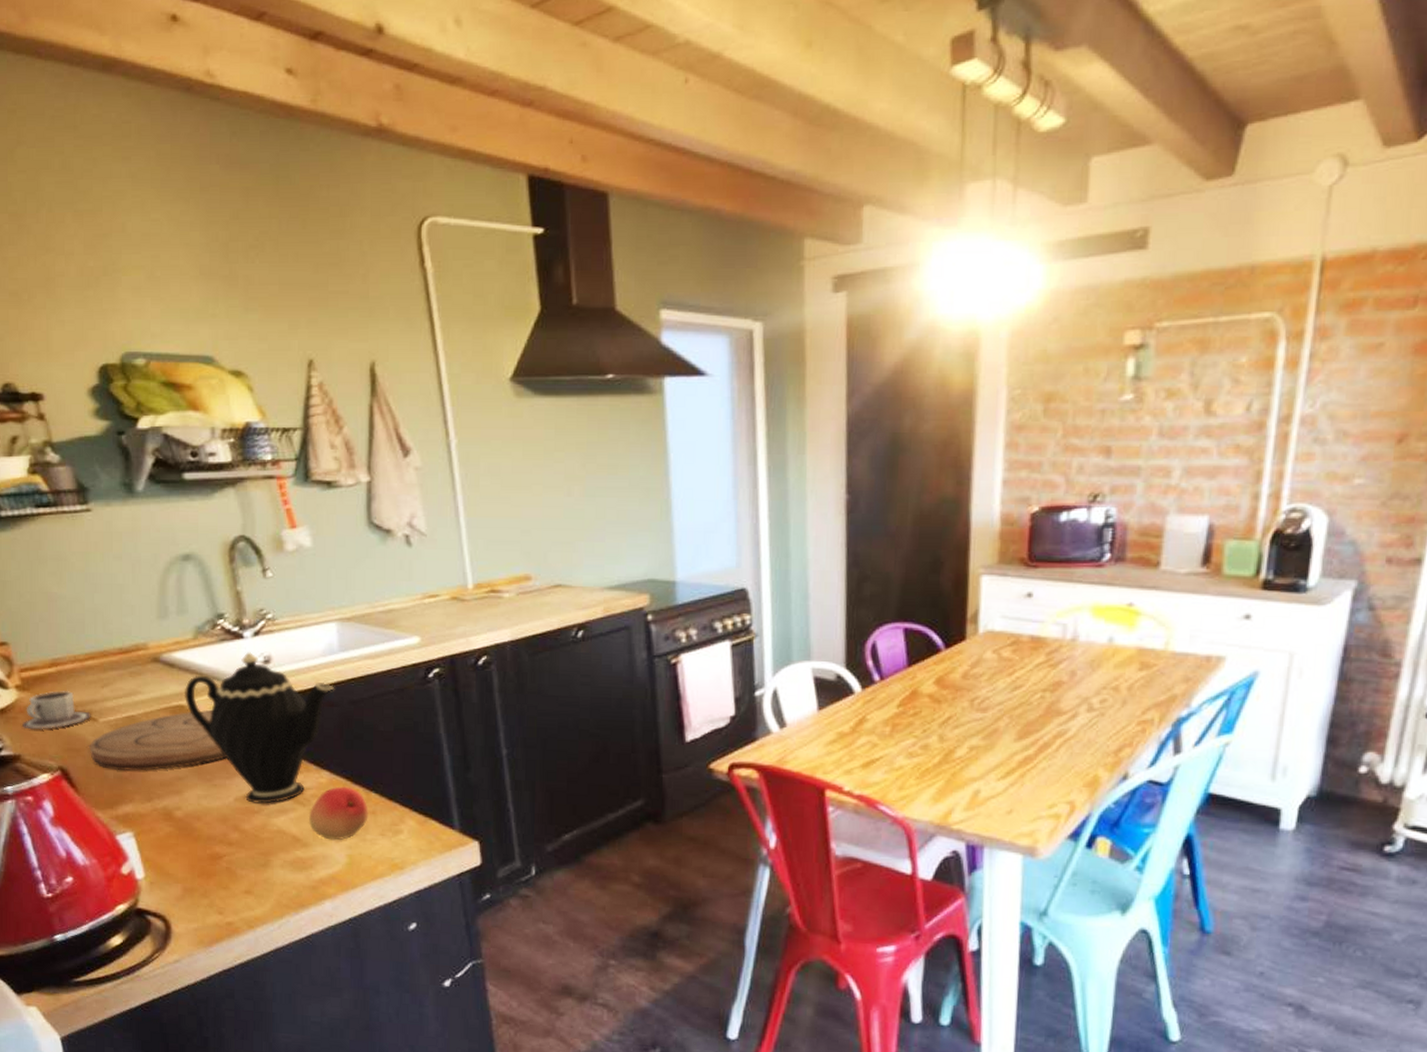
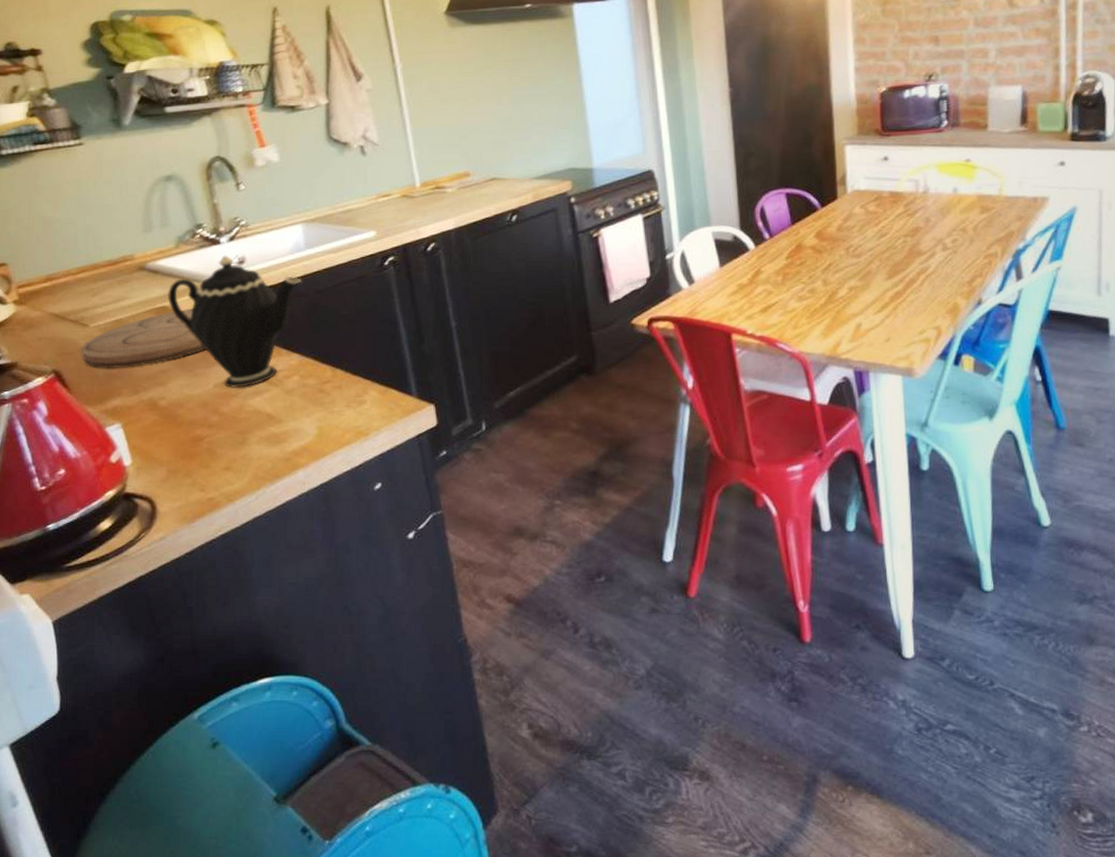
cup: present [22,691,91,730] -> none [19,302,83,339]
fruit: present [308,786,368,840] -> none [281,366,335,414]

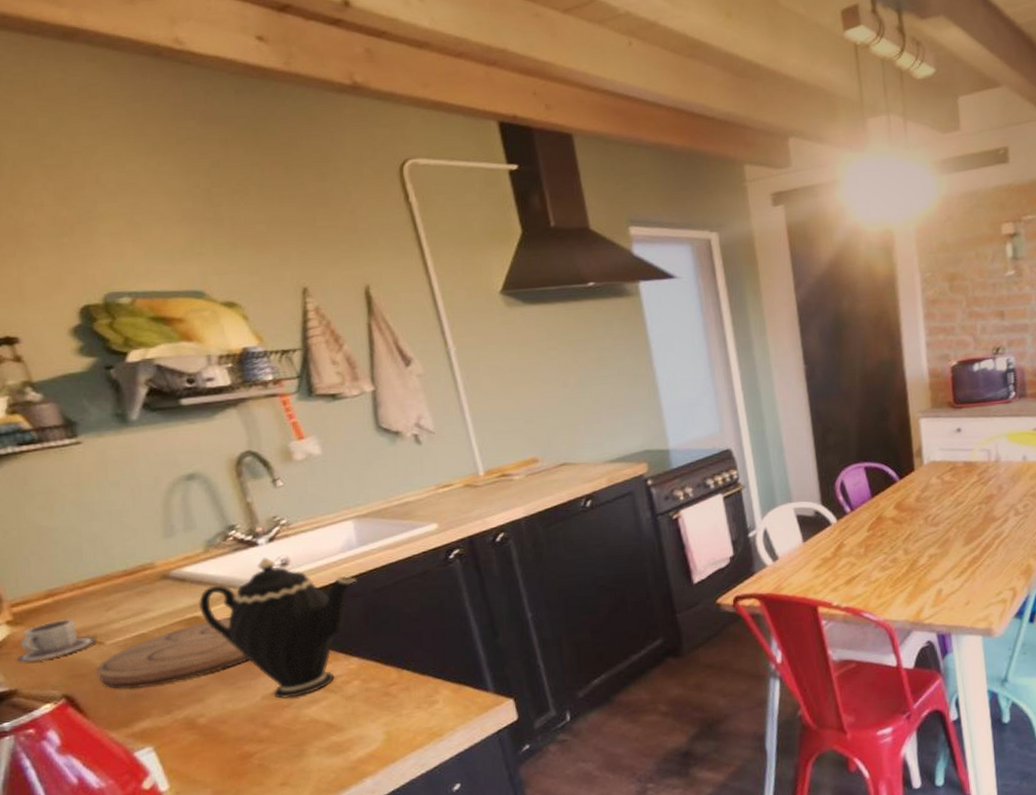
cup: none [19,302,83,339] -> present [17,619,96,664]

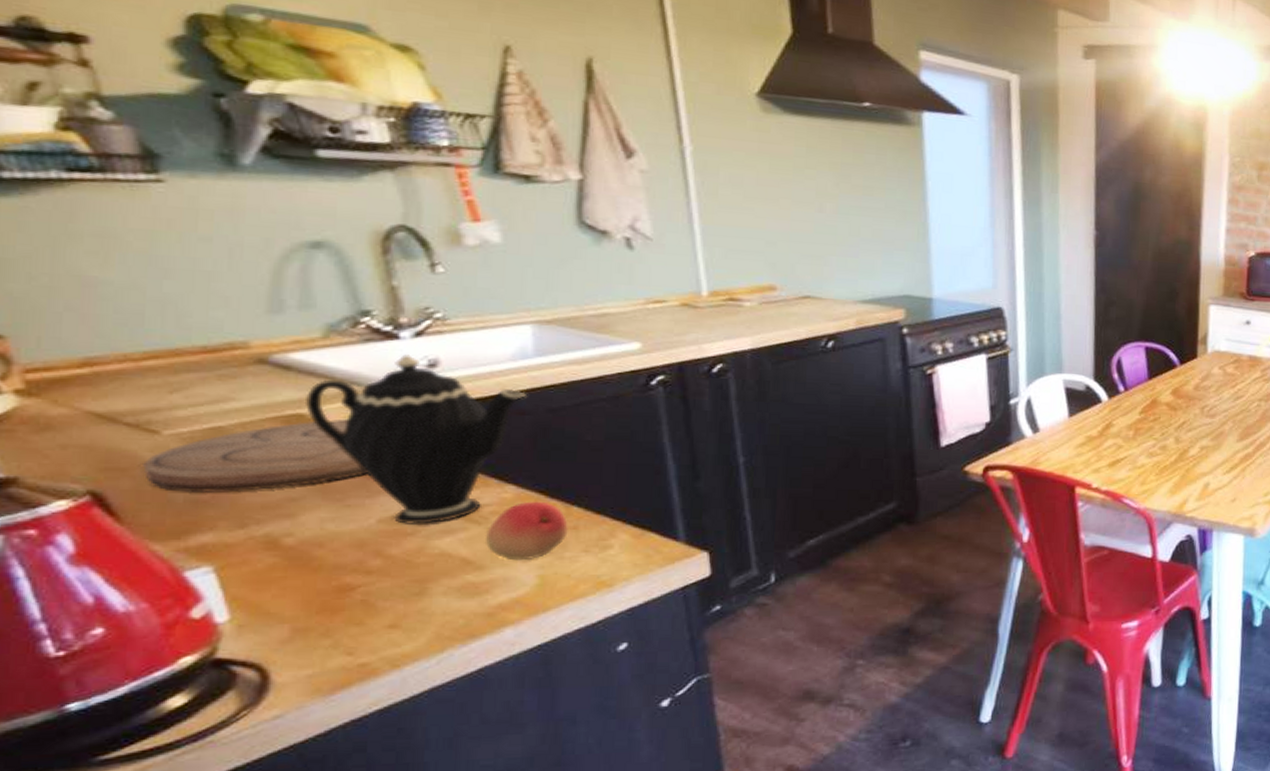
cup: present [17,619,96,664] -> none [24,397,149,446]
fruit: none [341,668,403,720] -> present [484,501,568,559]

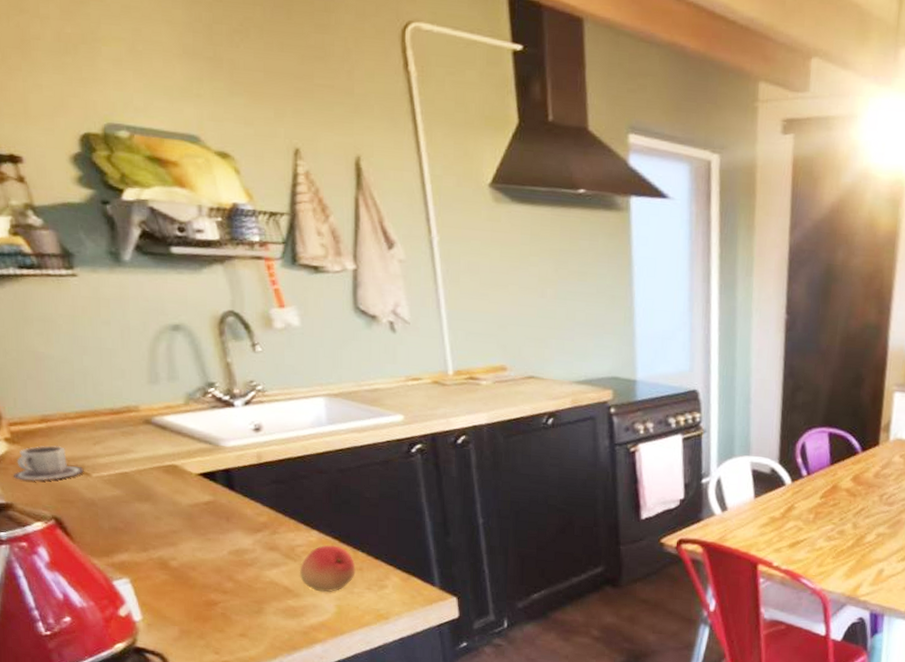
cup: none [24,397,149,446] -> present [14,445,84,482]
cutting board: present [143,418,367,494] -> none [83,470,220,524]
teapot: present [304,354,526,524] -> none [176,419,323,558]

